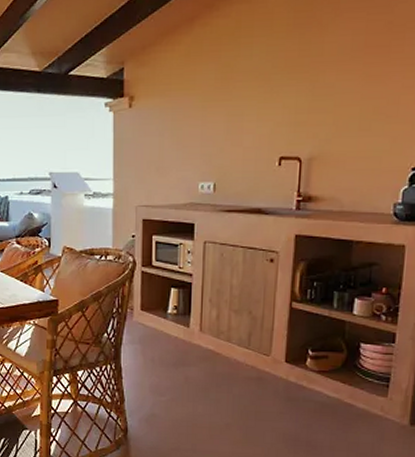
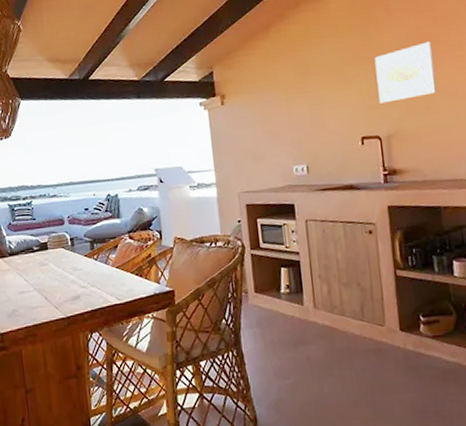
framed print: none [307,51,381,121] -> present [374,41,438,104]

